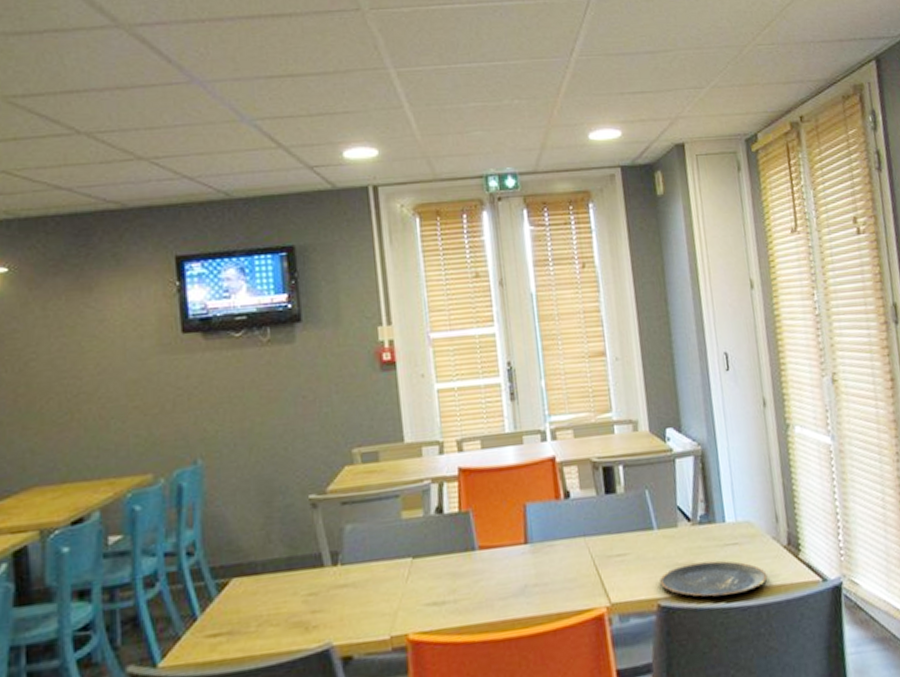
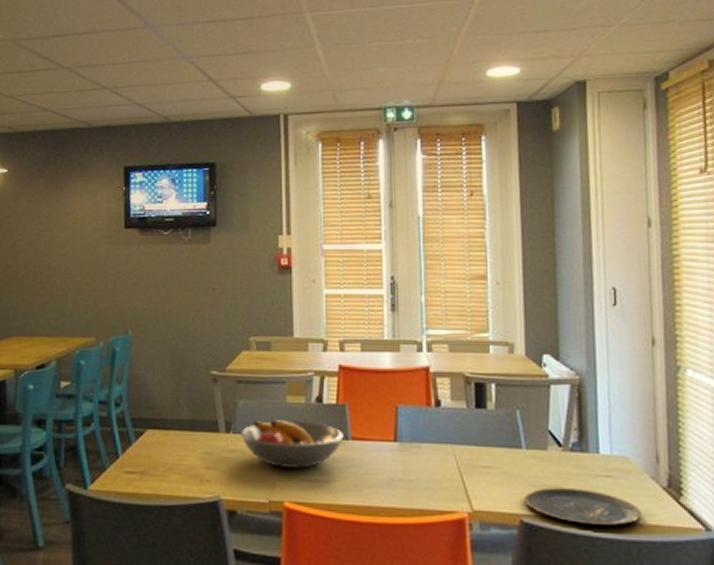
fruit bowl: none [349,536,470,596] -> present [240,420,344,470]

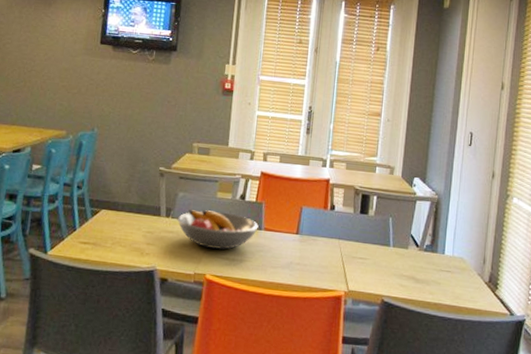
plate: present [524,487,642,526] -> none [387,276,468,308]

